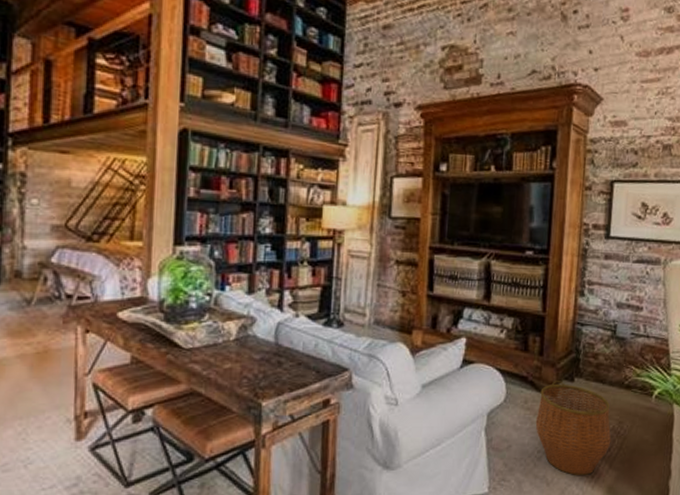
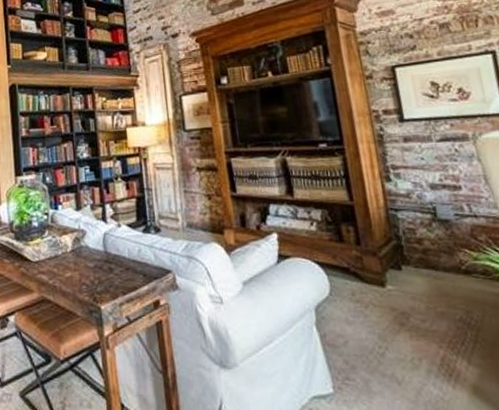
basket: present [535,381,611,476] -> none [366,270,463,374]

